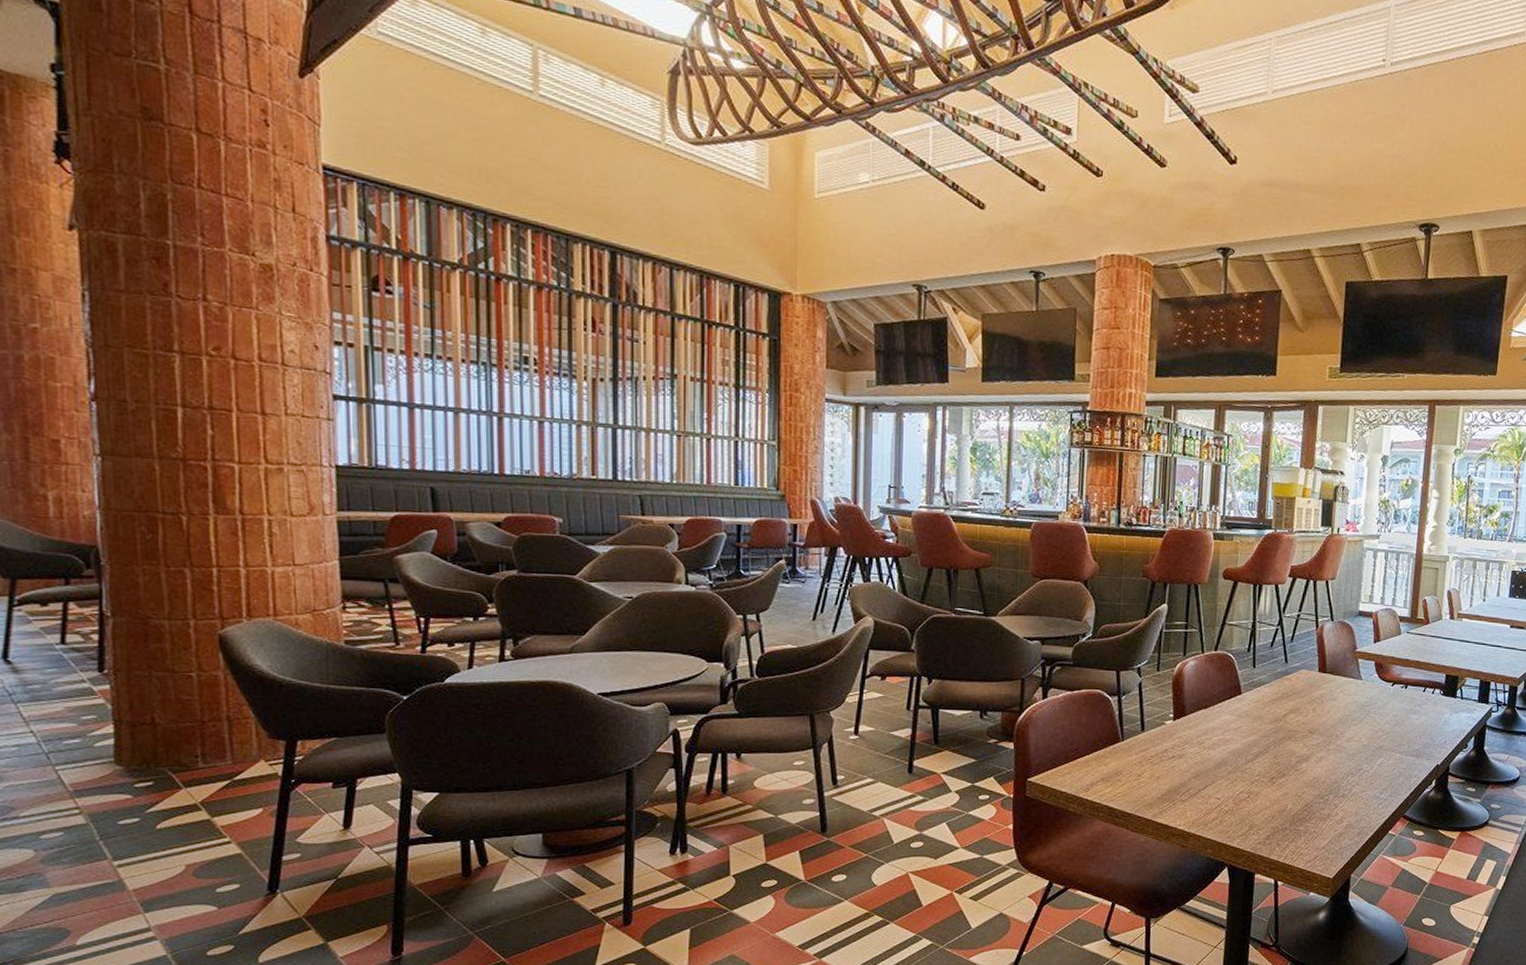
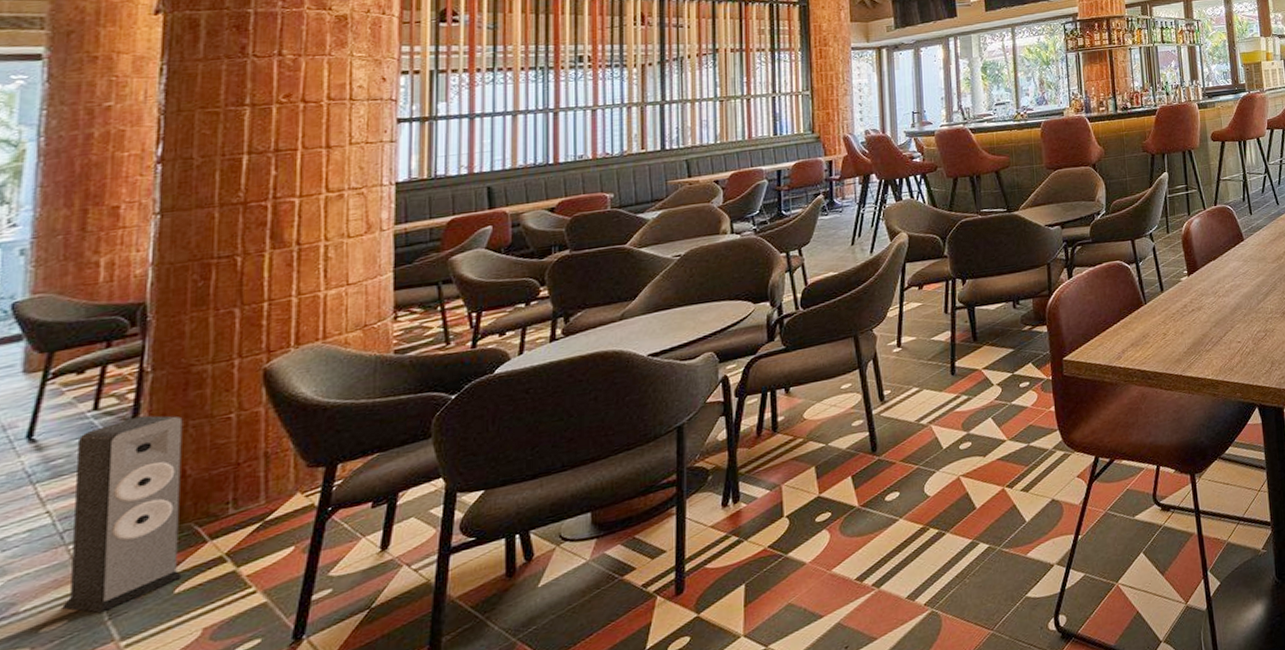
speaker: none [50,658,162,833] -> present [62,415,183,614]

